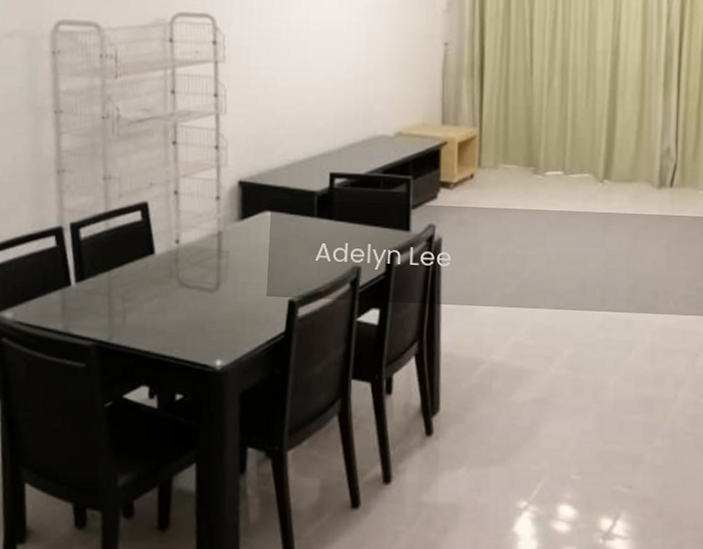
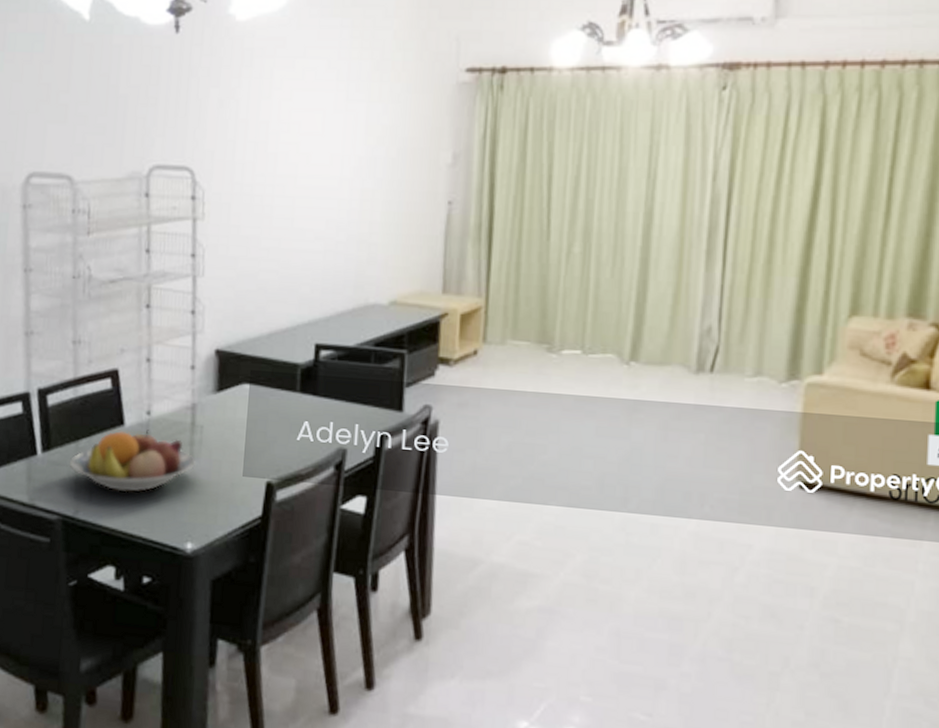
fruit bowl: none [102,257,222,316] -> present [69,429,195,492]

